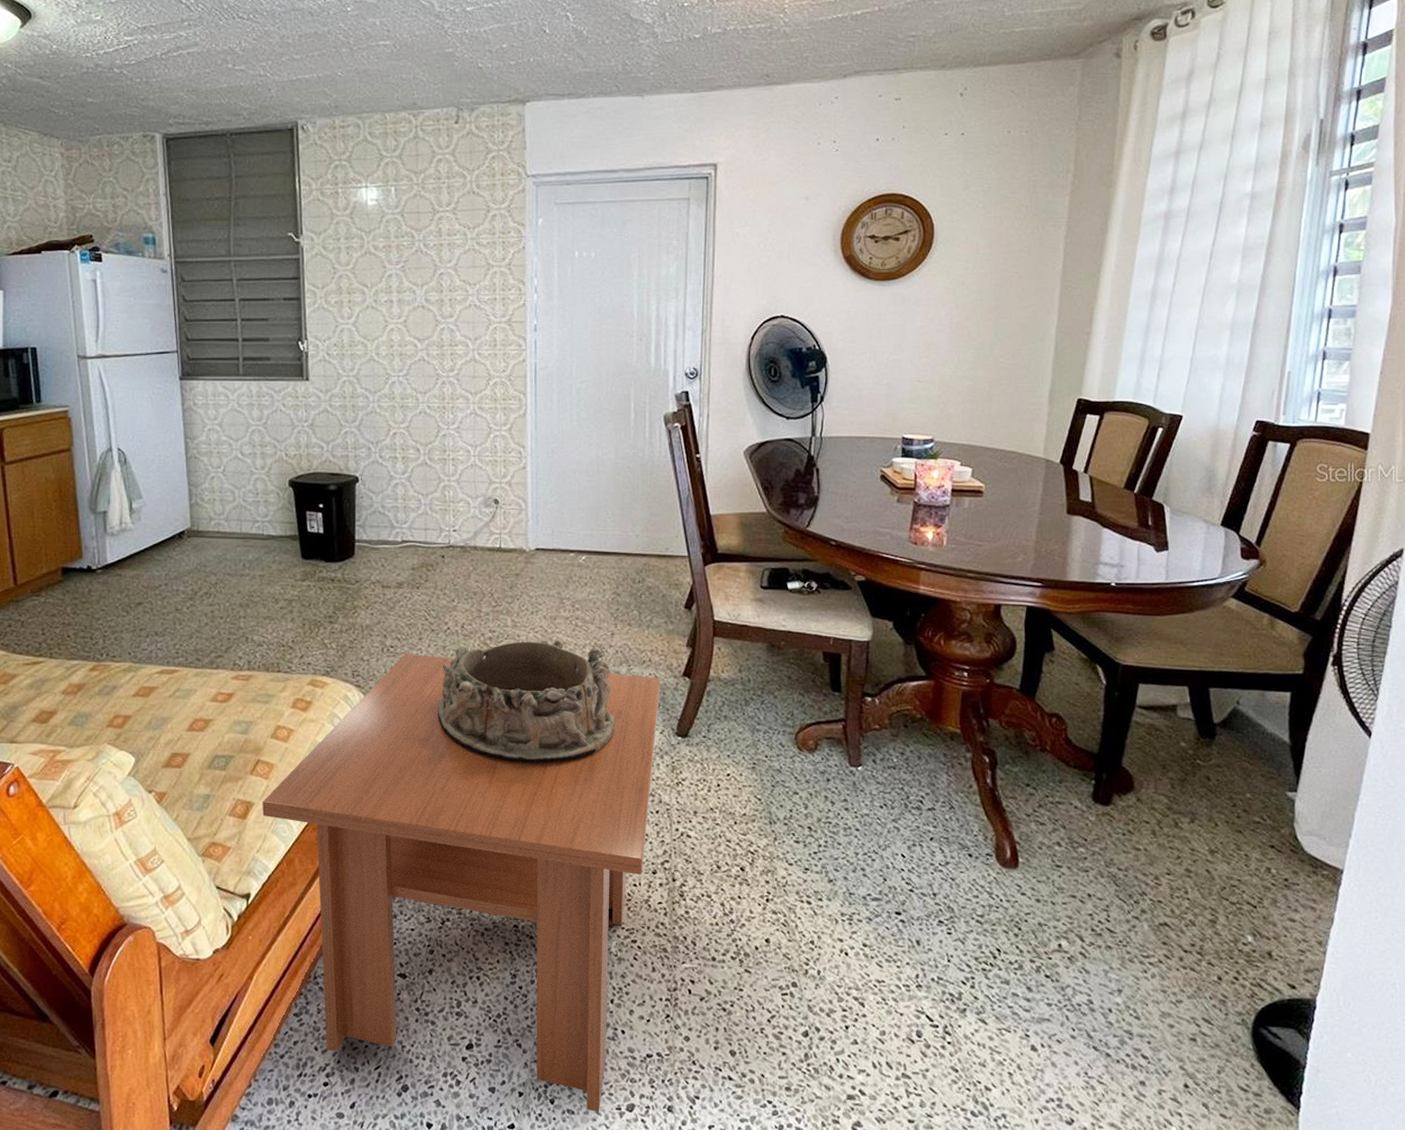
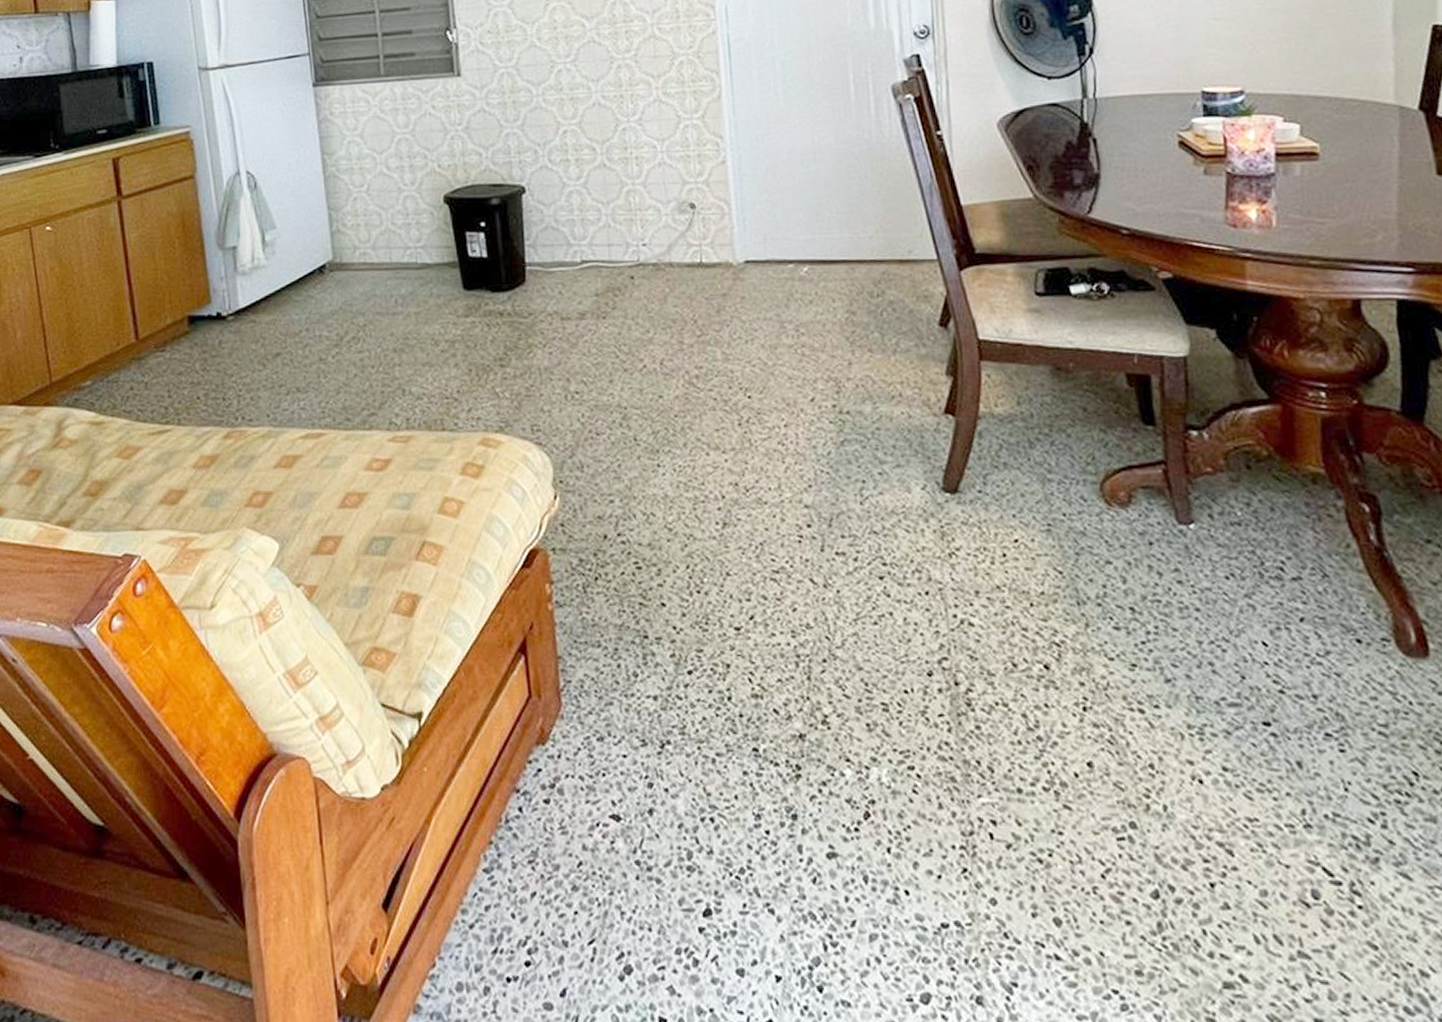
coffee table: present [262,653,661,1113] -> none [431,400,917,1005]
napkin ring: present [437,639,616,763] -> none [637,373,863,534]

